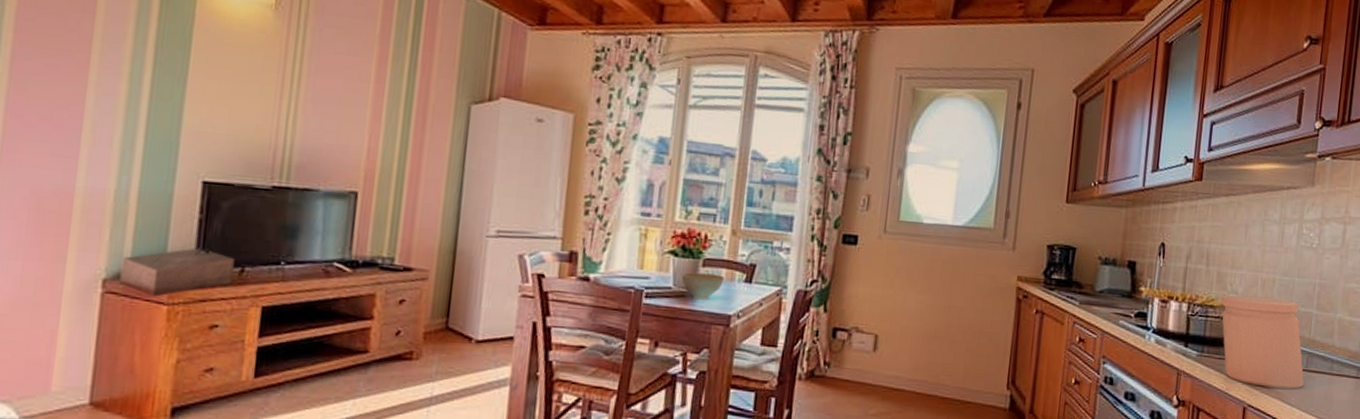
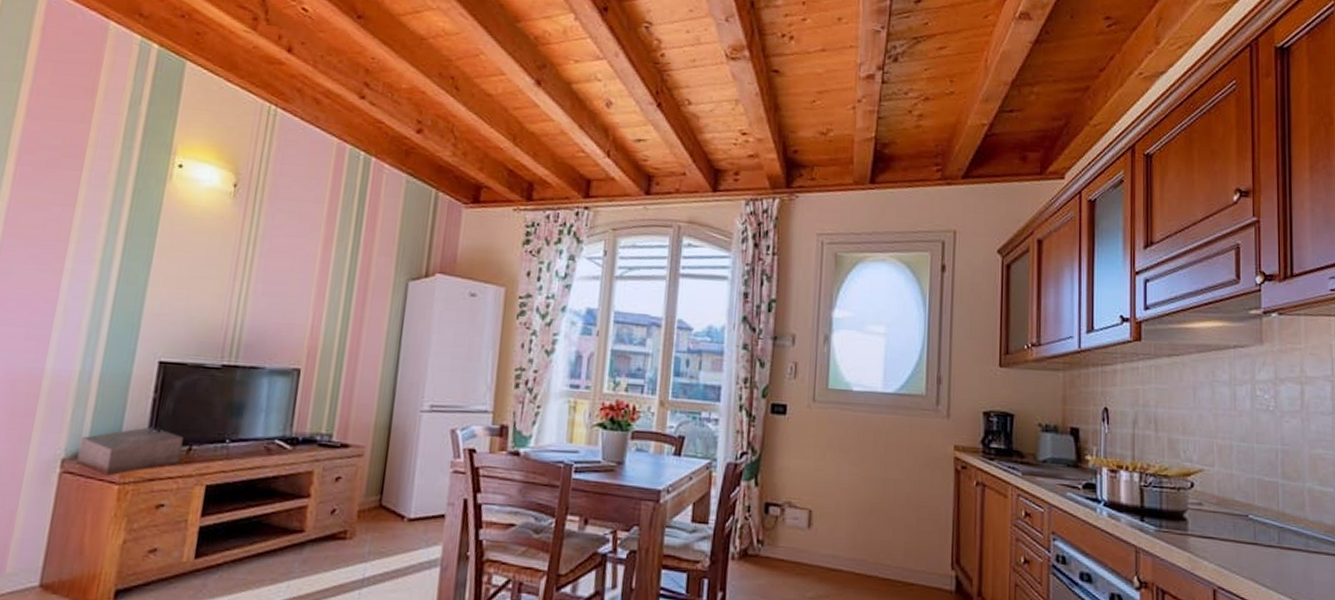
bowl: present [681,272,725,301] -> none [610,445,654,475]
jar: present [1221,294,1305,389] -> none [1175,462,1279,569]

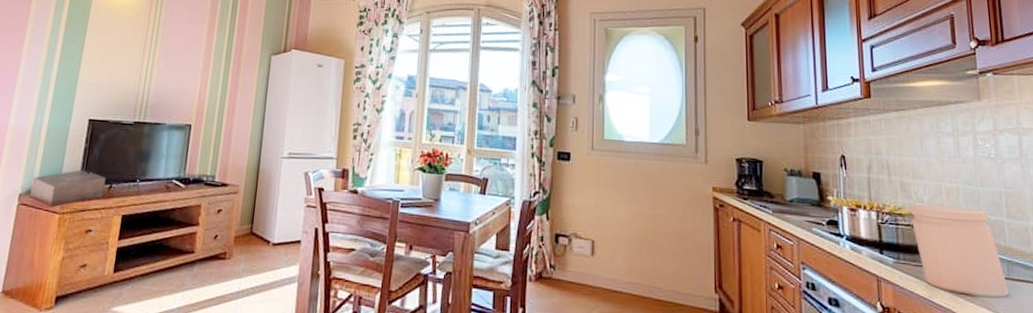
jar: none [1175,462,1279,569] -> present [908,203,1010,298]

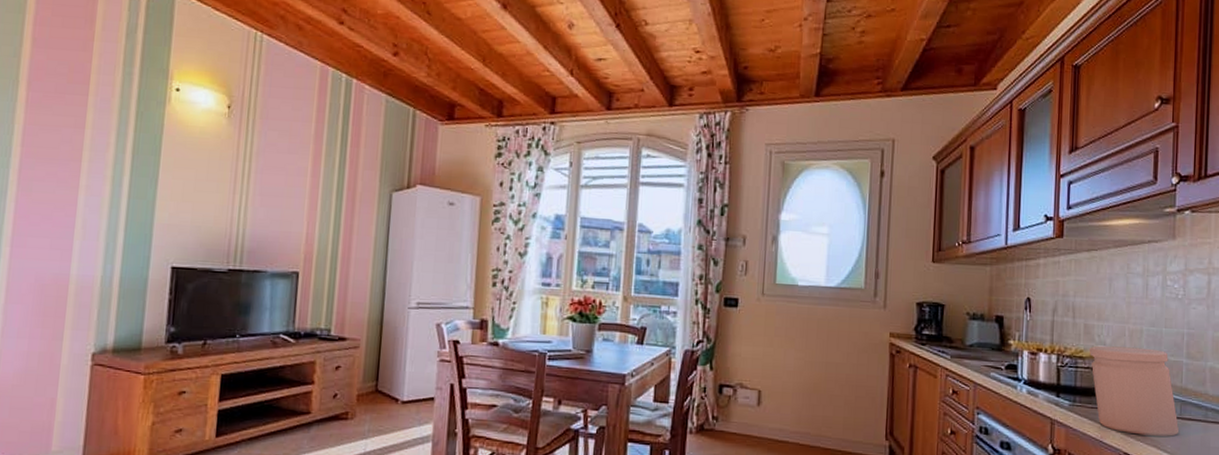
decorative box: present [29,169,106,208] -> none [105,324,198,368]

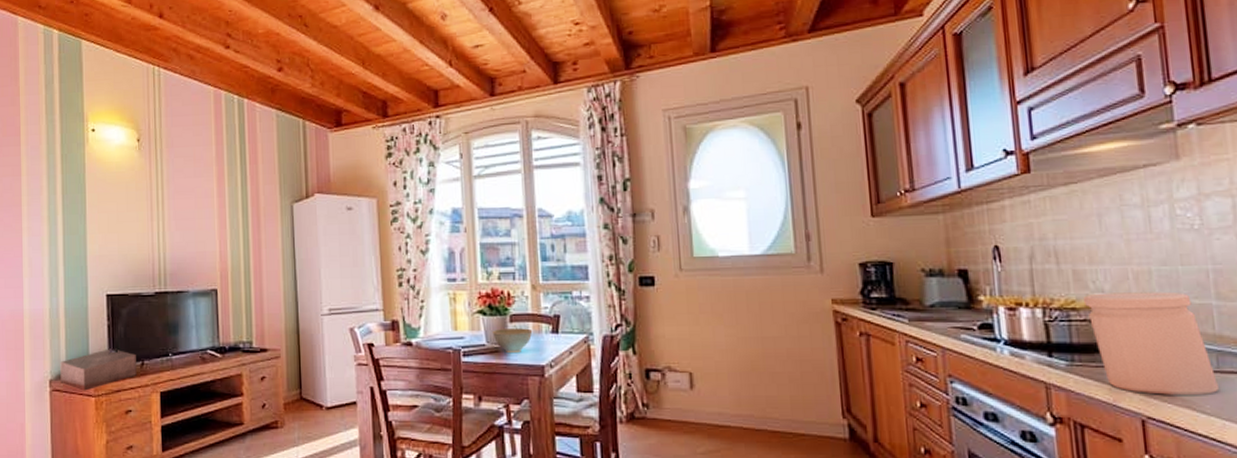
decorative box: none [105,324,198,368] -> present [60,349,137,391]
bowl: none [580,336,619,361] -> present [492,328,533,354]

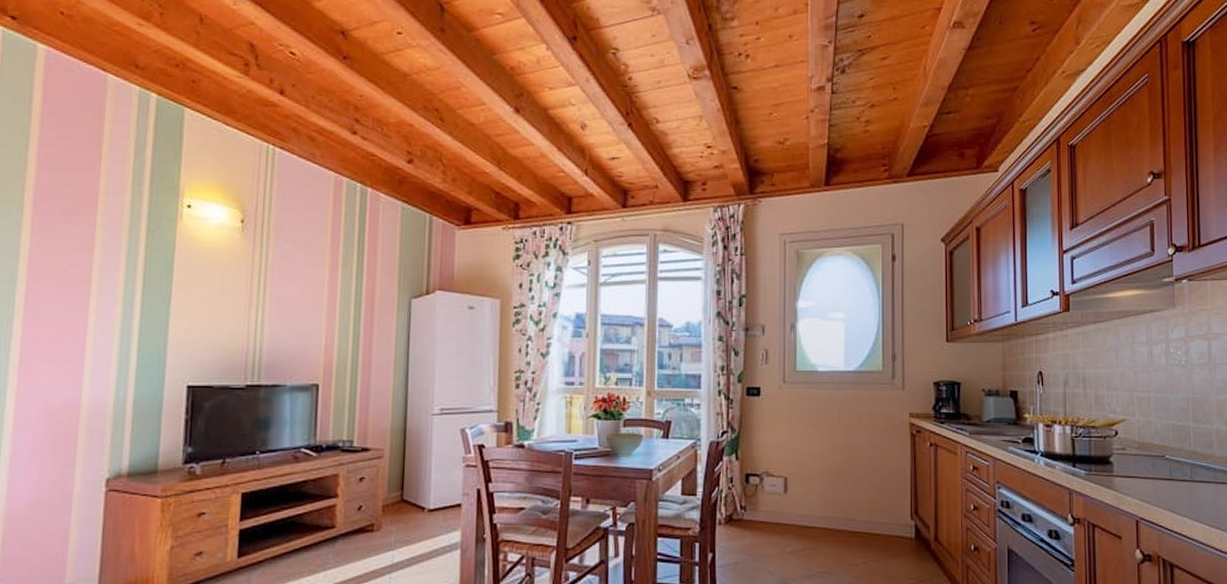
decorative box: present [60,349,137,391] -> none [120,445,217,491]
jar: present [1084,291,1220,396] -> none [1101,414,1191,501]

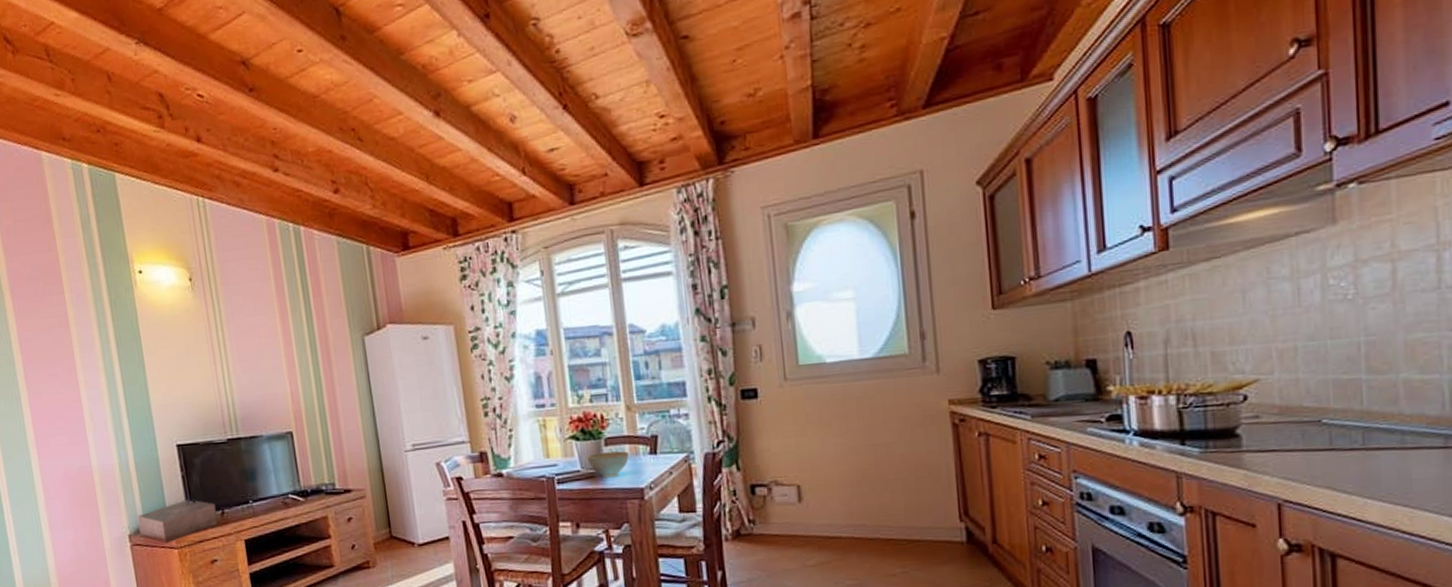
decorative box: none [120,445,217,491] -> present [137,499,218,544]

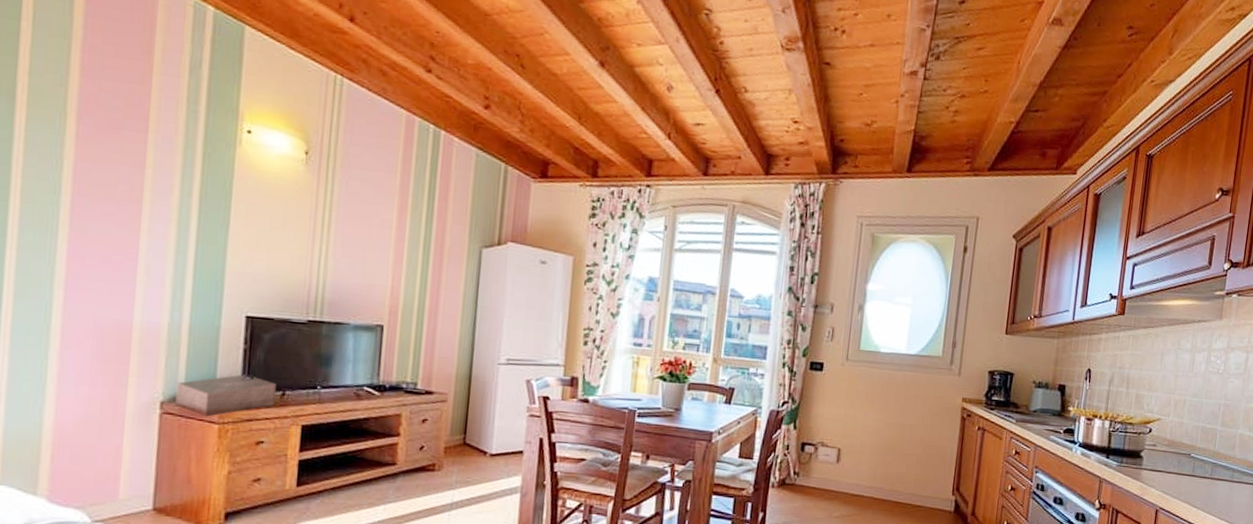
bowl: present [587,451,630,478] -> none [669,395,708,419]

